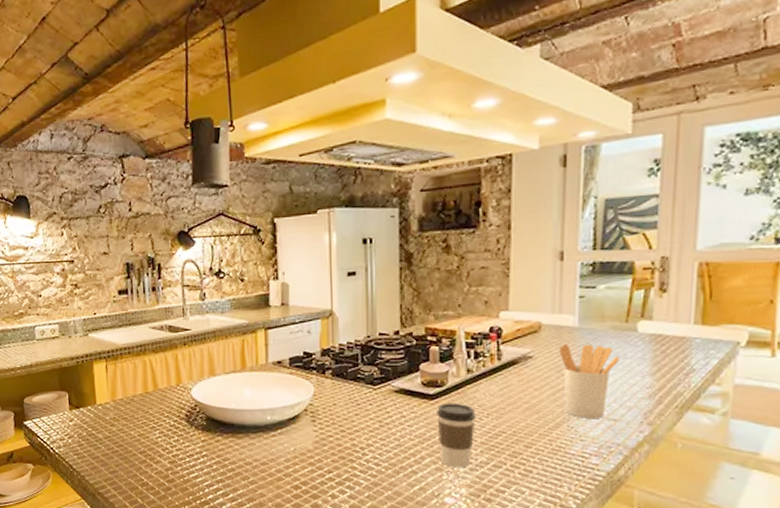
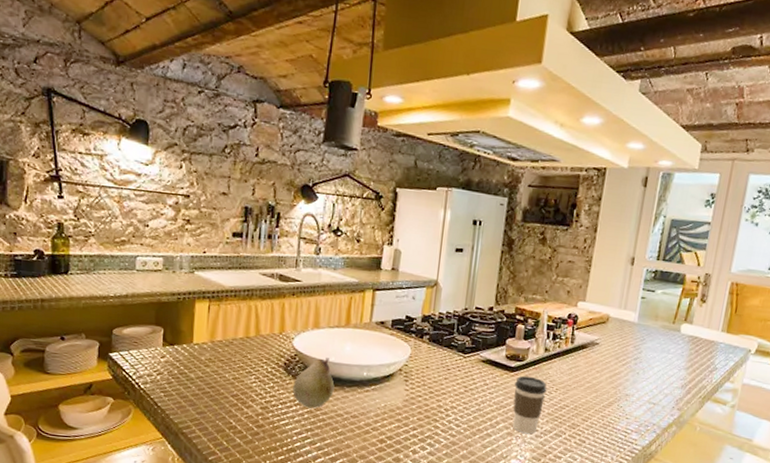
fruit: none [197,405,239,459] -> present [292,358,335,408]
utensil holder: present [559,344,620,418] -> none [618,336,665,401]

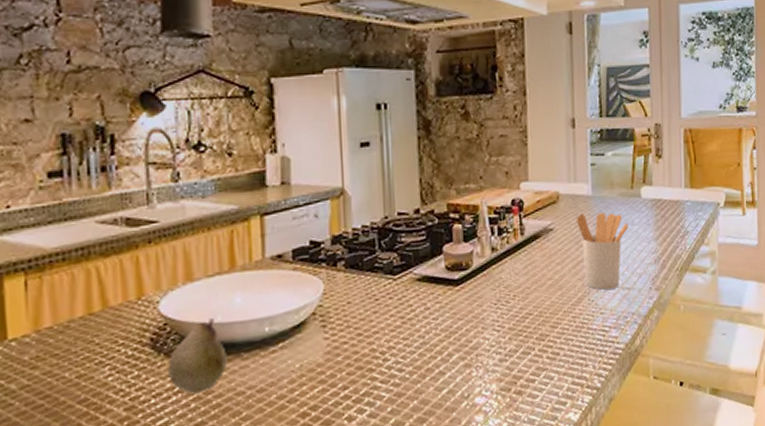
coffee cup: present [512,375,547,434] -> none [463,286,503,361]
utensil holder: none [618,336,665,401] -> present [577,212,629,290]

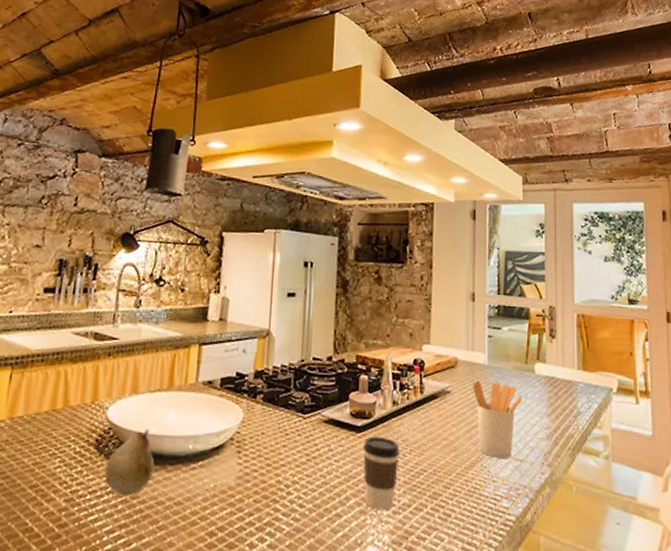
coffee cup: none [463,286,503,361] -> present [363,436,400,510]

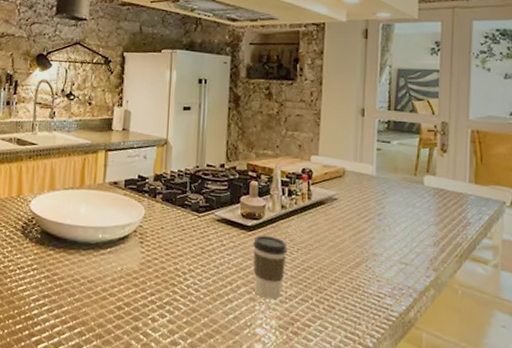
fruit: present [104,429,155,496] -> none [30,220,71,273]
utensil holder: present [473,381,523,458] -> none [360,190,410,261]

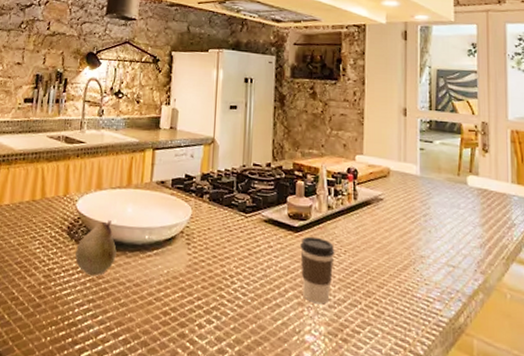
fruit: none [30,220,71,273] -> present [75,220,117,276]

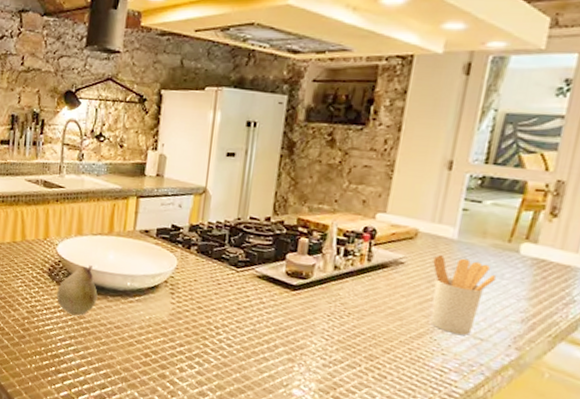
coffee cup: present [300,236,335,304] -> none [294,295,337,362]
utensil holder: none [405,190,455,264] -> present [430,255,497,336]

